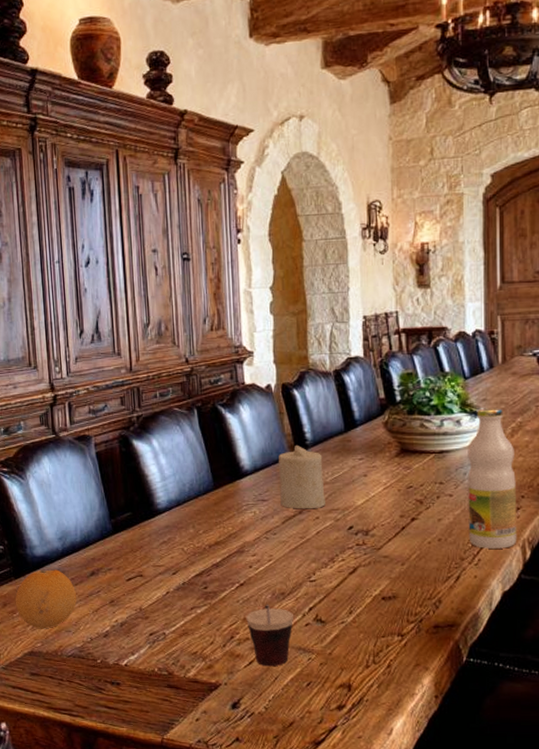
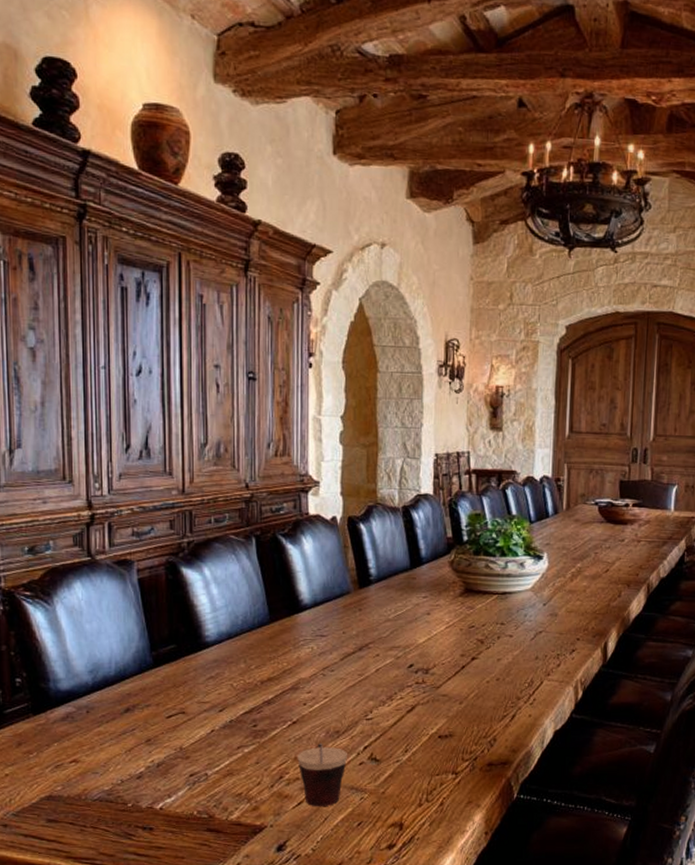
fruit: present [15,569,77,629] -> none [32,705,108,771]
candle: present [279,444,325,509] -> none [340,580,387,646]
bottle: present [467,408,517,549] -> none [525,552,573,689]

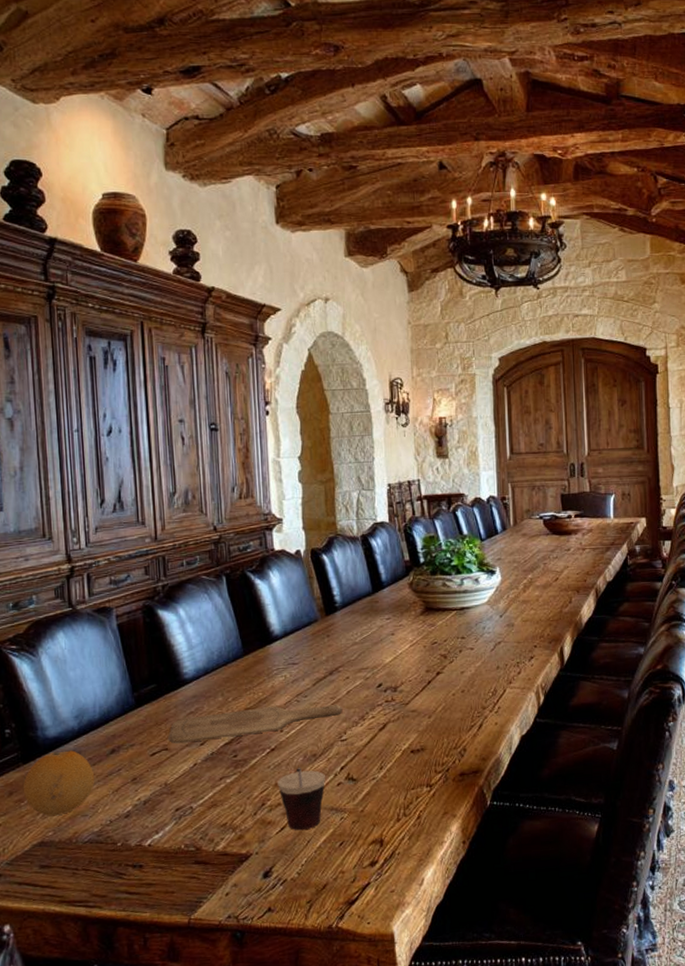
fruit: none [32,705,108,771] -> present [23,750,95,816]
cutting board: none [186,678,370,708] -> present [168,704,343,744]

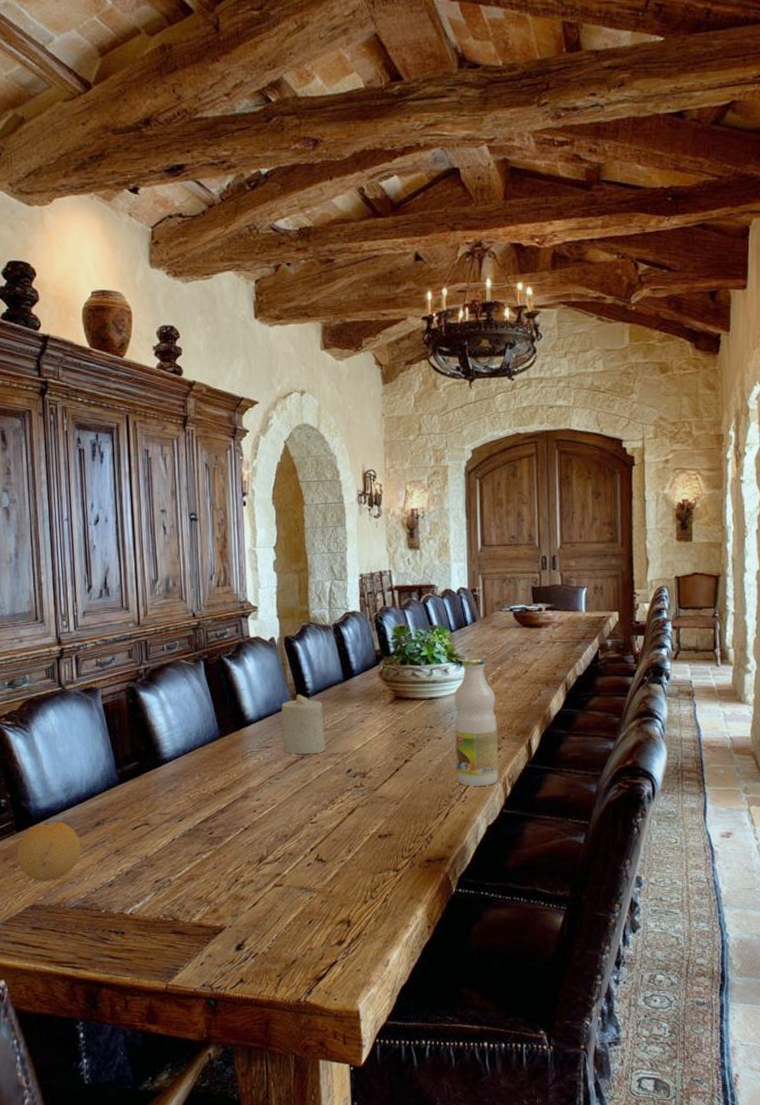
cutting board: present [168,704,343,744] -> none [149,787,313,819]
cup: present [277,767,326,831] -> none [250,846,297,907]
candle: none [309,607,355,670] -> present [282,693,326,755]
bottle: none [486,566,532,697] -> present [454,658,499,786]

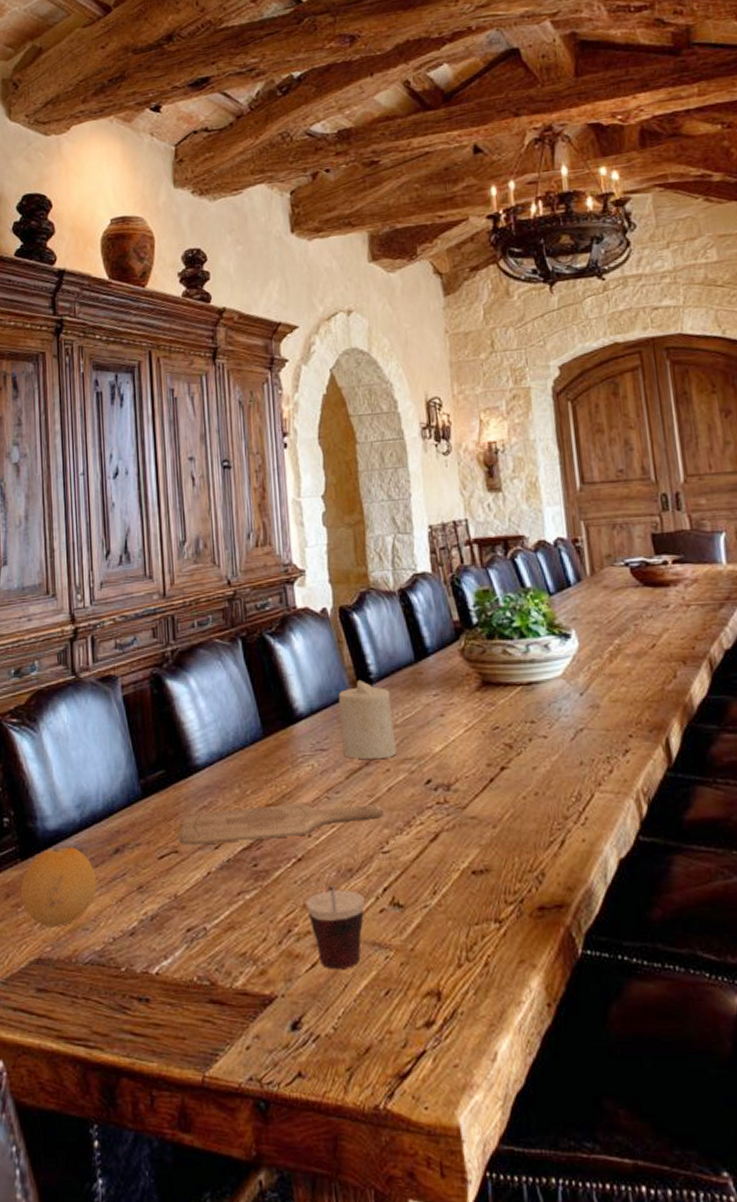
cutting board: none [149,787,313,819] -> present [178,804,383,845]
cup: none [250,846,297,907] -> present [306,884,366,970]
bottle: present [454,658,499,786] -> none [560,628,630,803]

